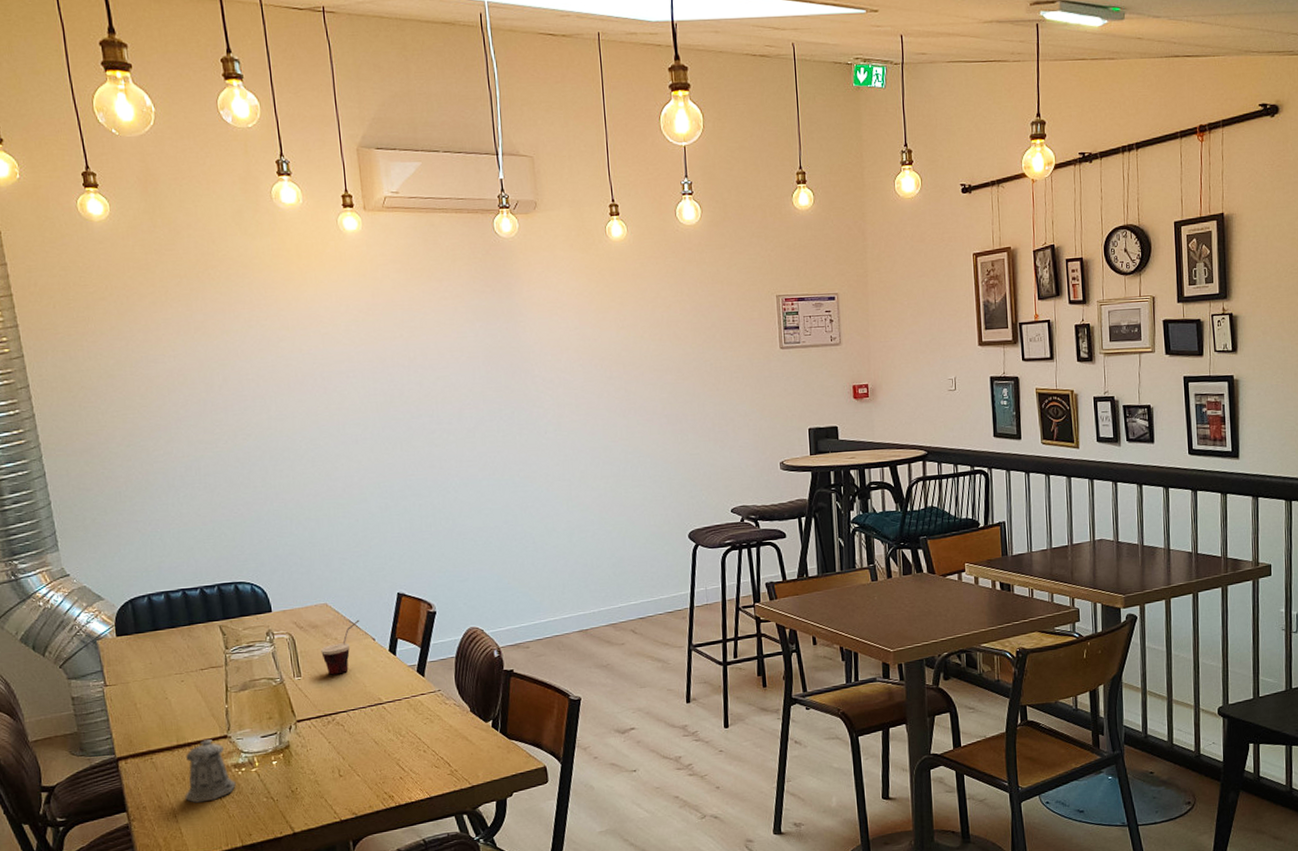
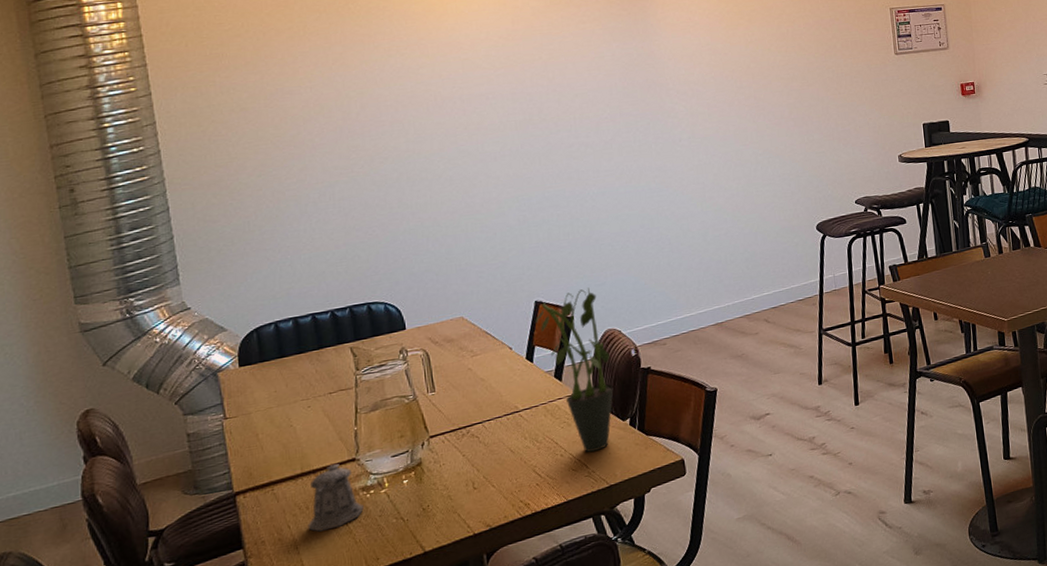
cup: present [321,619,360,675] -> none [456,330,497,388]
potted plant: none [398,582,476,751] -> present [535,287,614,453]

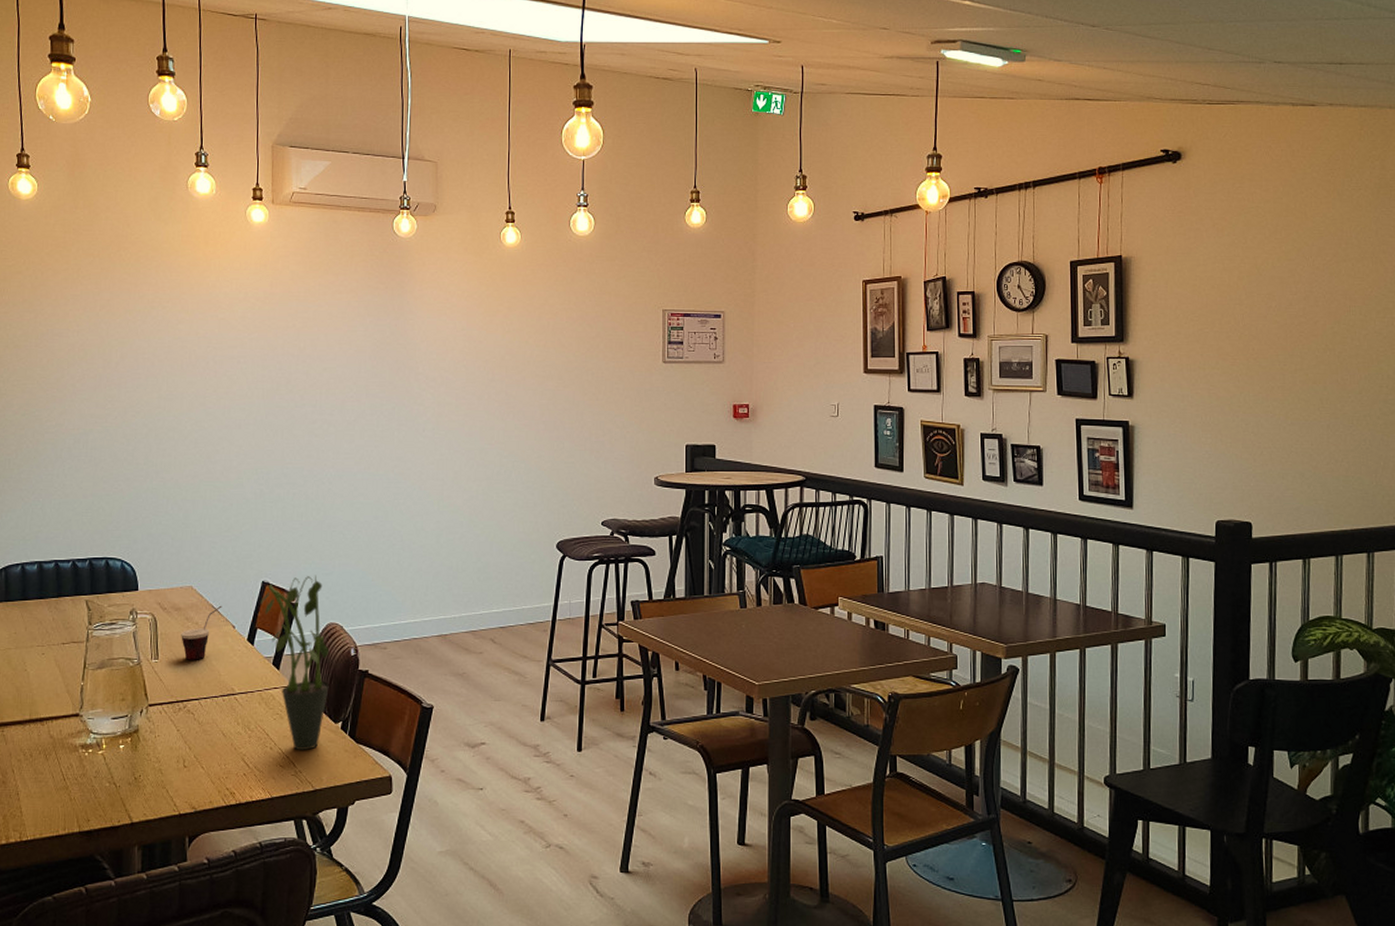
pepper shaker: present [308,464,364,532] -> none [30,717,81,782]
cup: none [456,330,497,388] -> present [181,605,222,660]

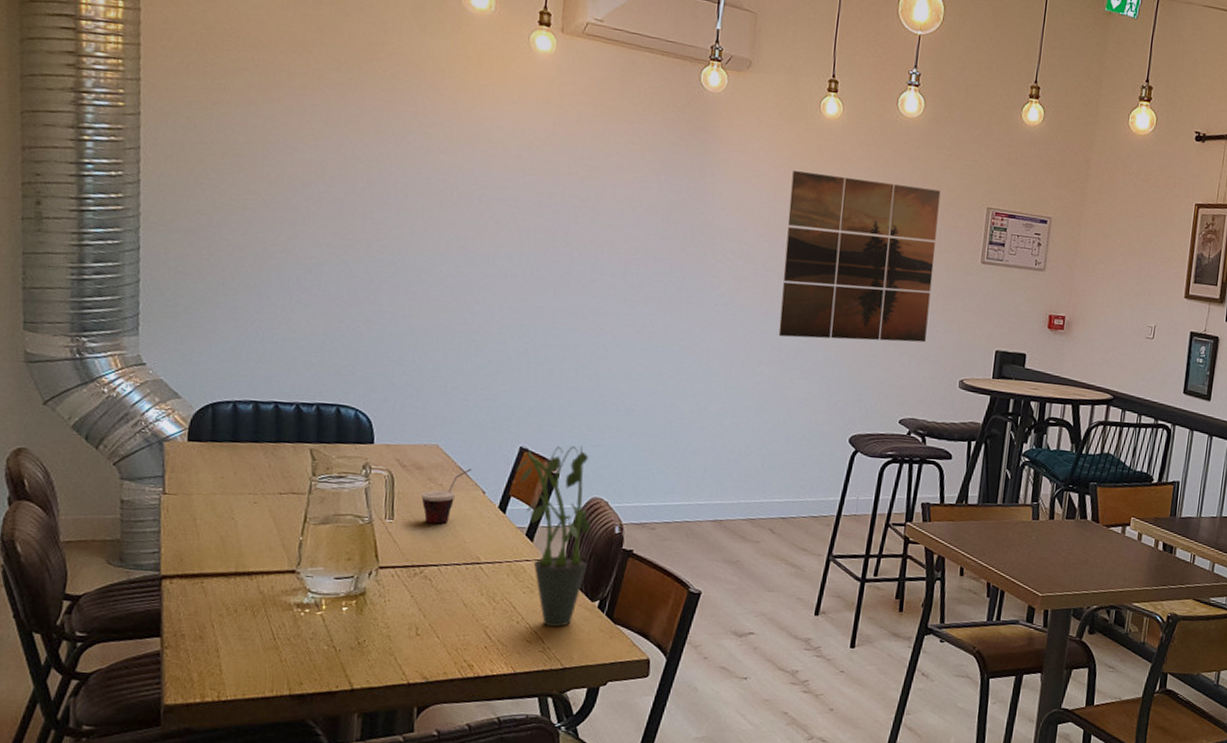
wall art: none [481,299,619,454] -> present [778,171,941,343]

